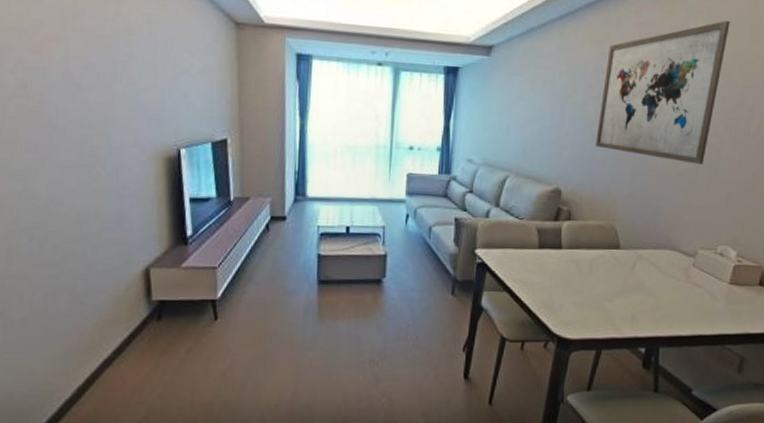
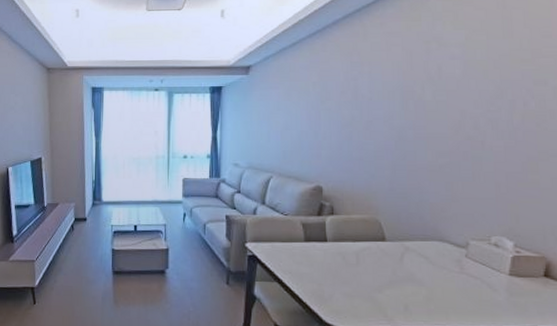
wall art: present [596,20,730,165] -> none [352,20,479,157]

